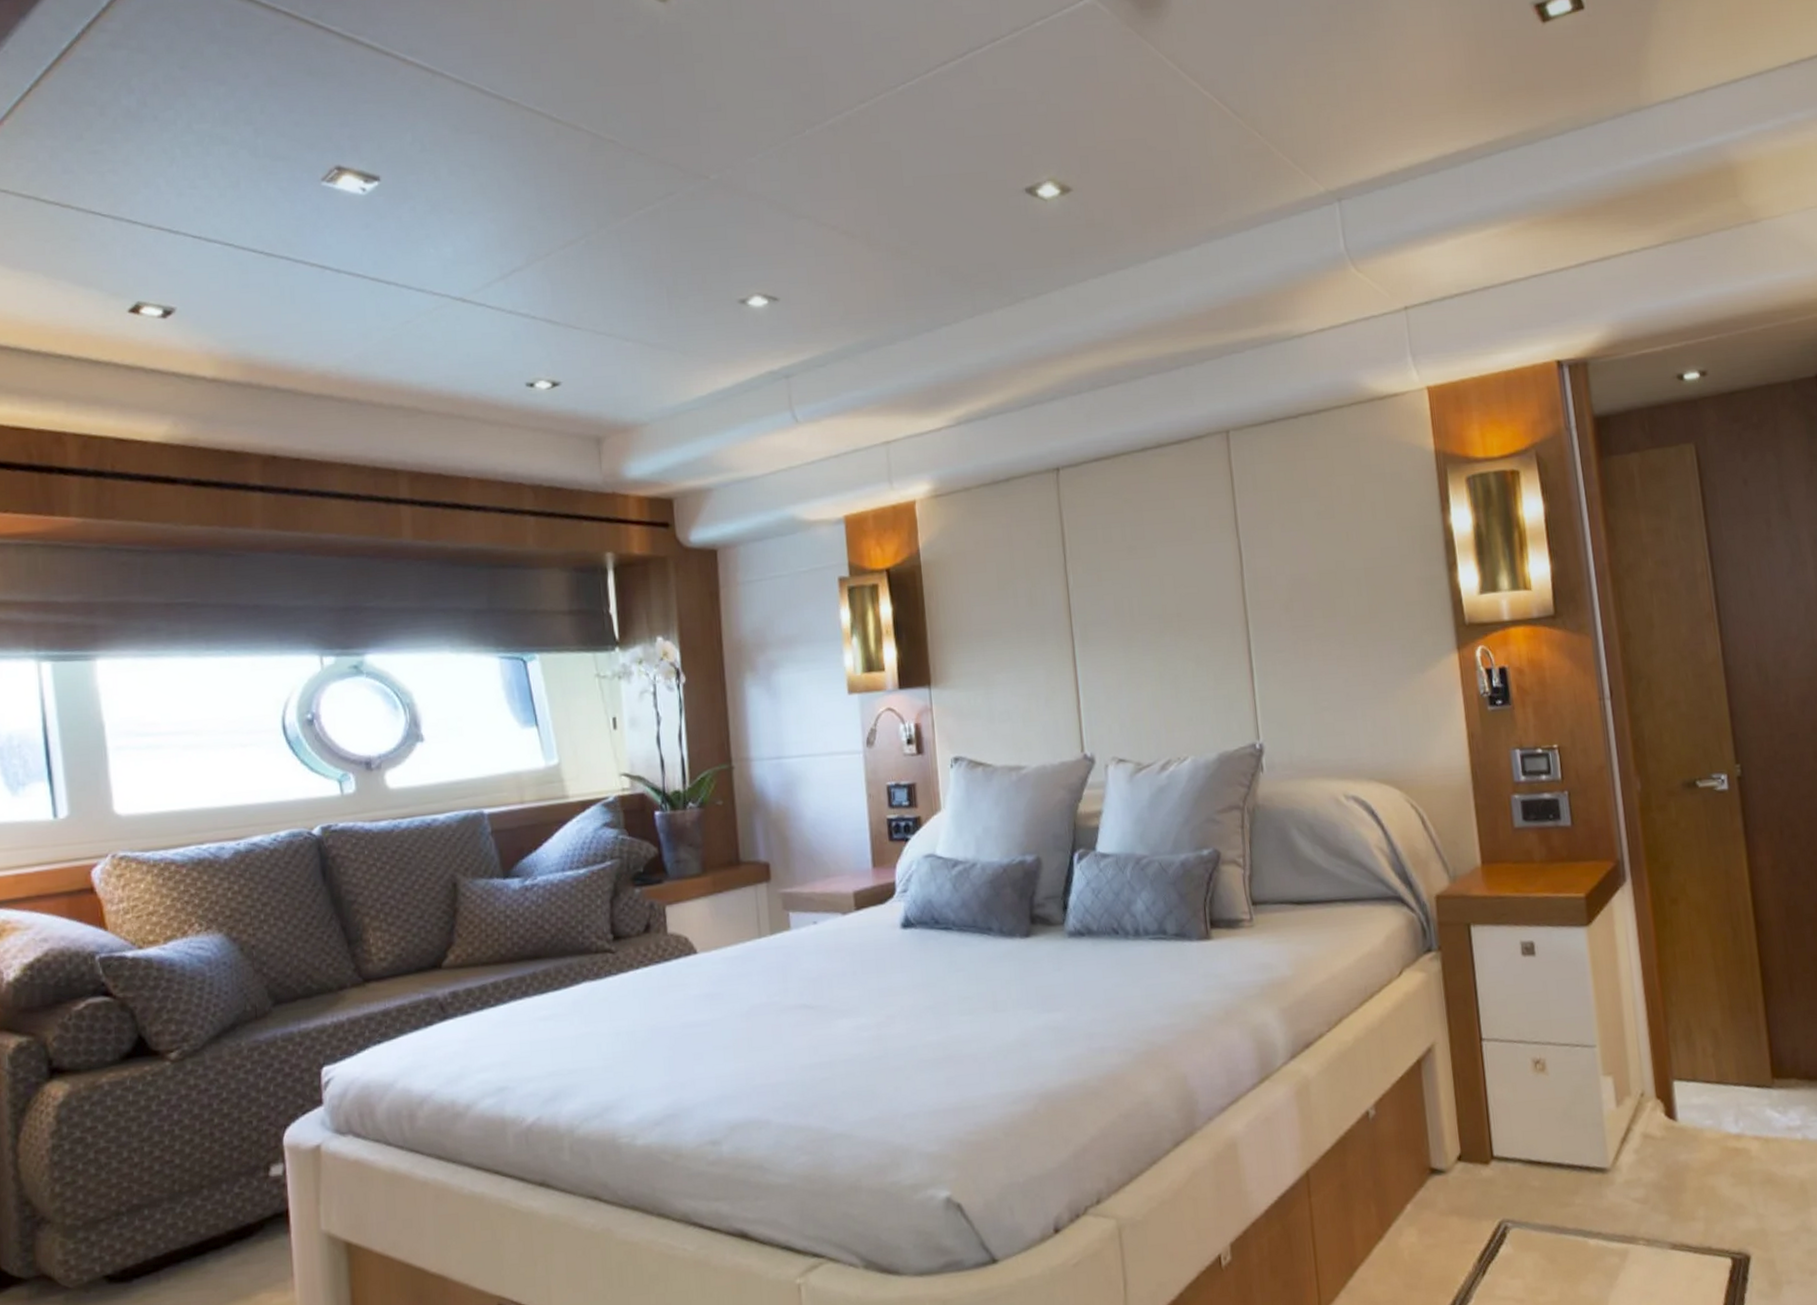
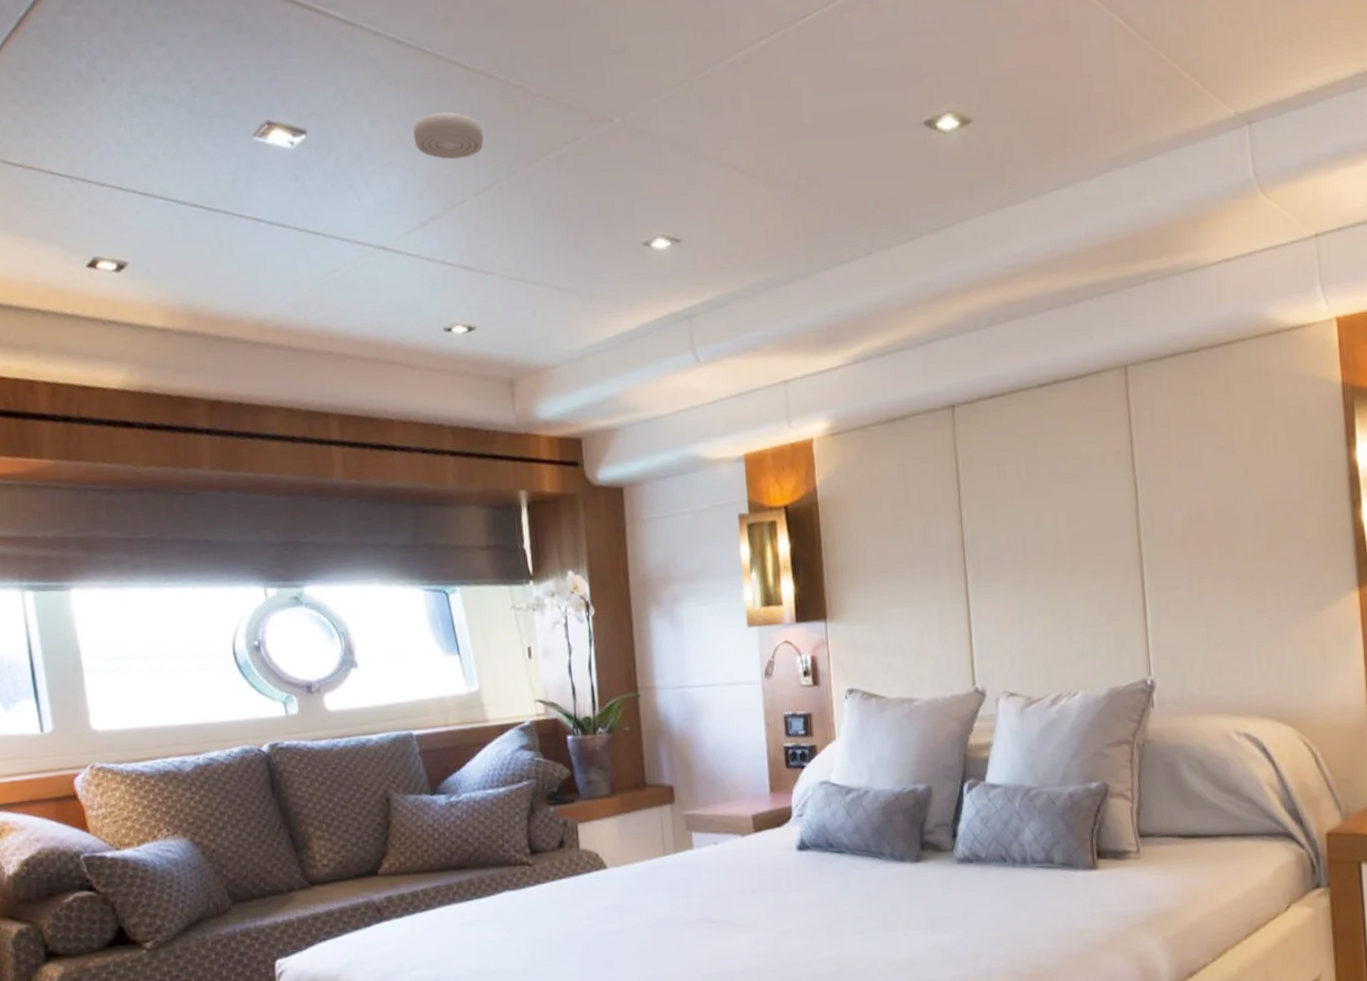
smoke detector: none [495,163,573,211] -> present [413,112,484,159]

